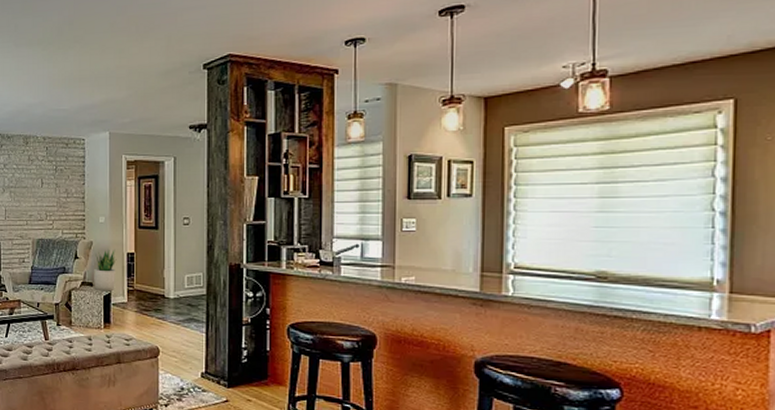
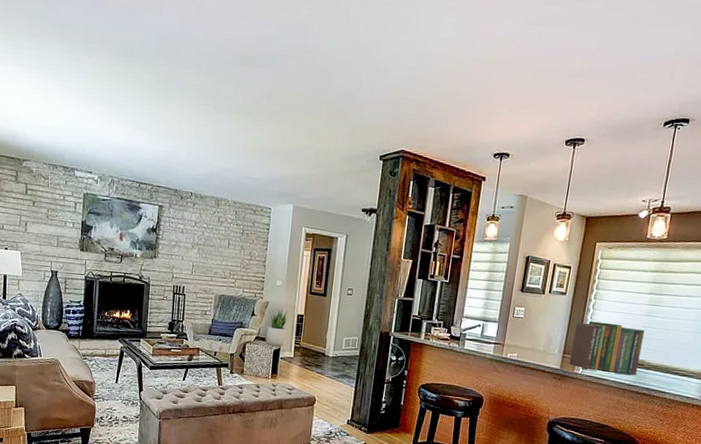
books: none [492,226,600,293] -> present [569,321,645,376]

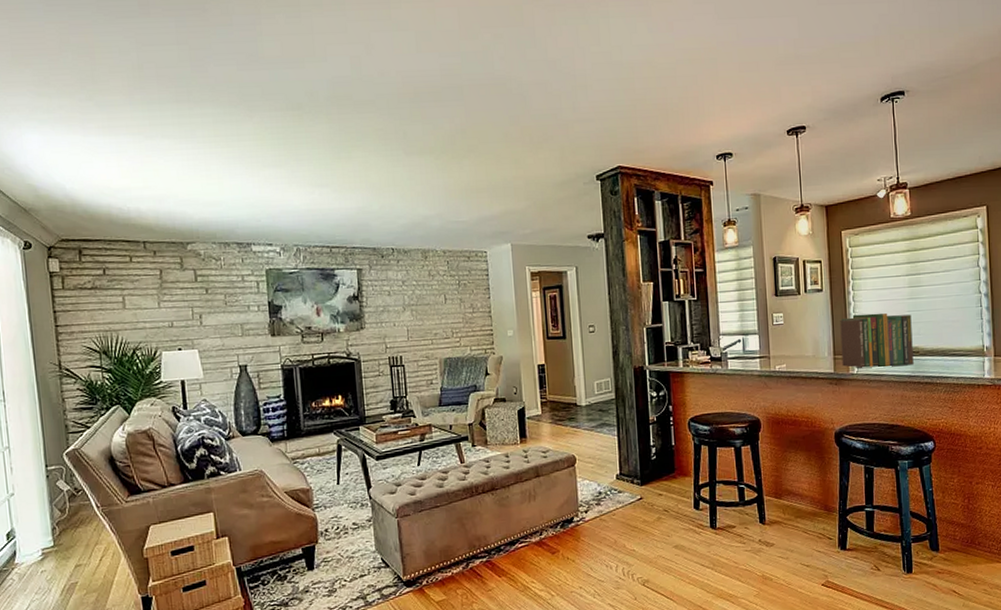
planter: present [266,310,288,347] -> none [506,362,529,407]

